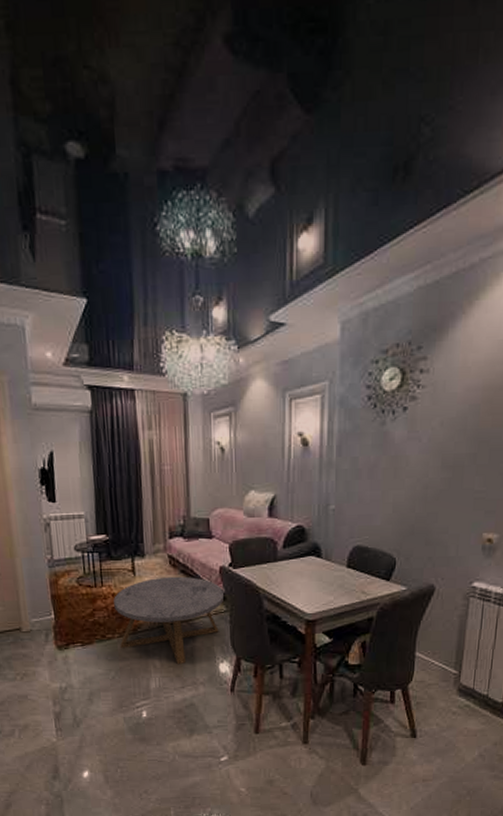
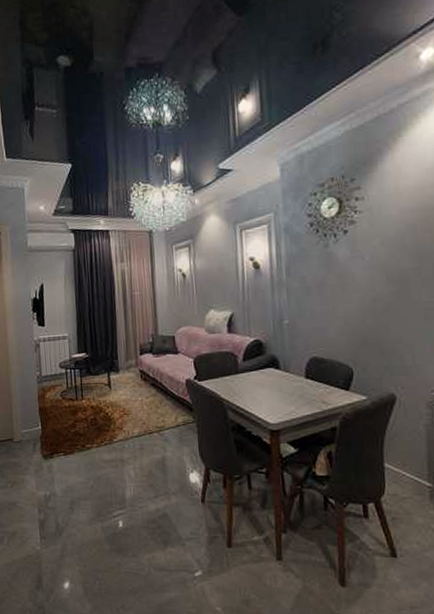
coffee table: present [114,576,223,665] -> none [92,389,191,474]

